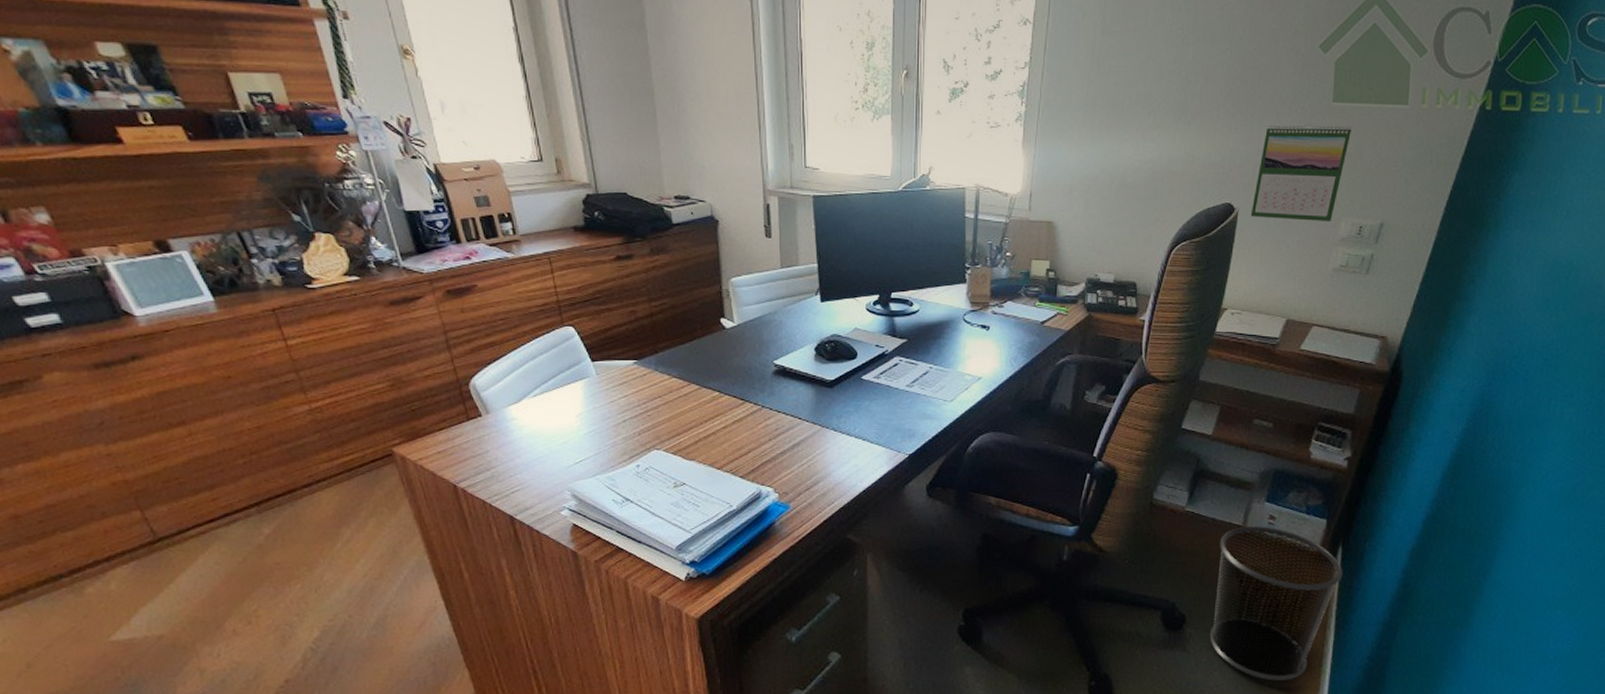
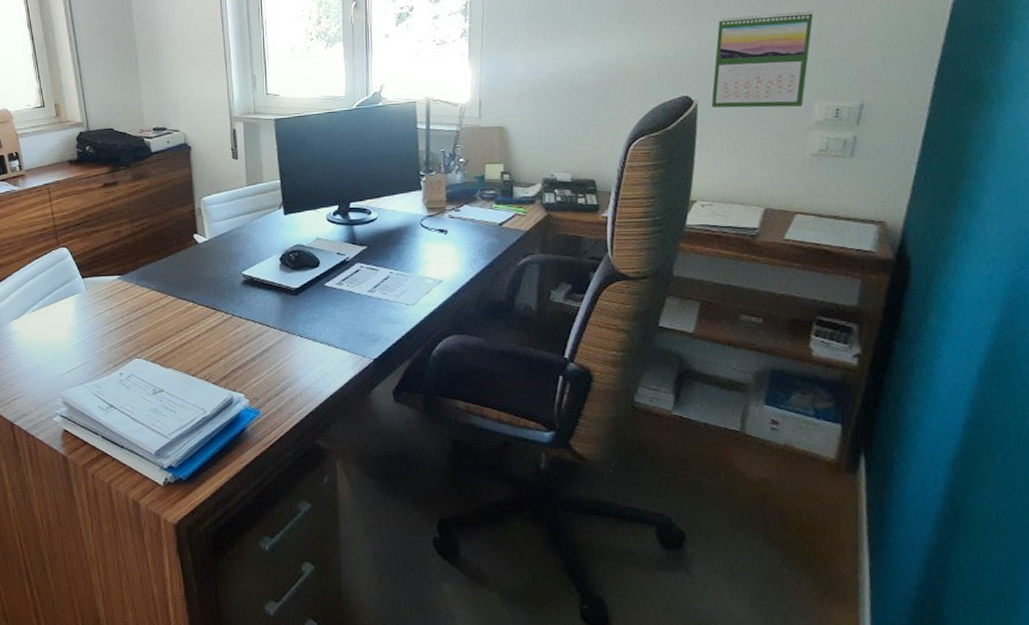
waste bin: present [1209,526,1343,681] -> none [715,432,870,612]

